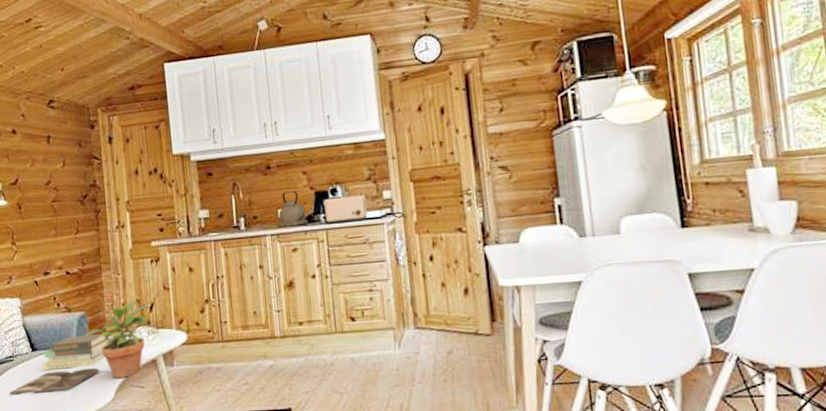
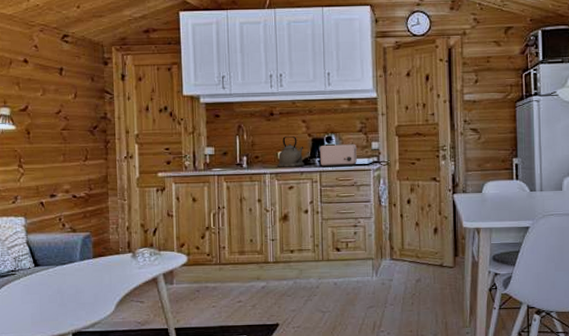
magazine: present [9,368,100,395] -> none [10,284,102,306]
books: present [42,334,112,370] -> none [44,253,115,284]
potted plant: present [85,300,150,379] -> none [89,224,153,294]

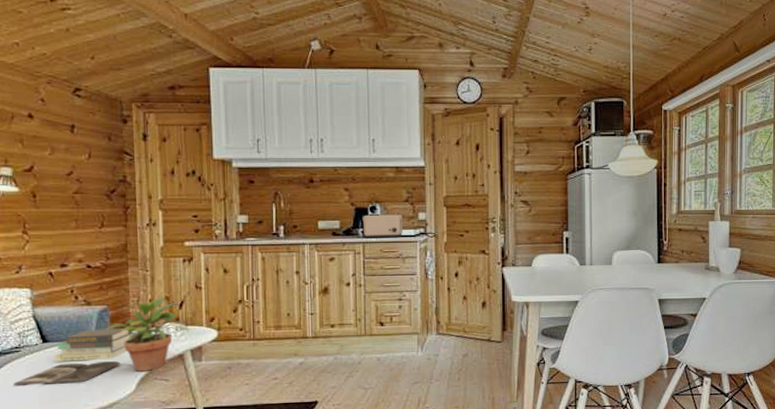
magazine: none [10,284,102,306] -> present [13,361,121,385]
books: none [44,253,115,284] -> present [54,328,136,362]
potted plant: none [89,224,153,294] -> present [106,297,179,372]
kettle: present [276,136,305,169] -> none [316,205,347,239]

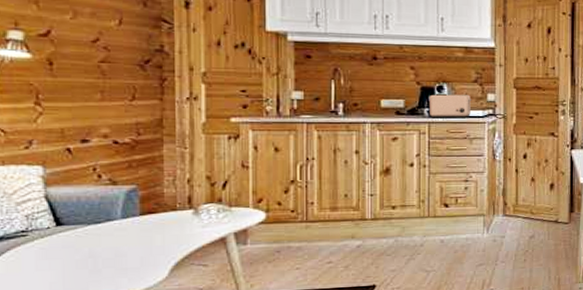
magazine: present [13,361,121,385] -> none [18,246,151,274]
books: present [54,328,136,362] -> none [70,210,171,247]
potted plant: present [106,297,179,372] -> none [134,176,222,257]

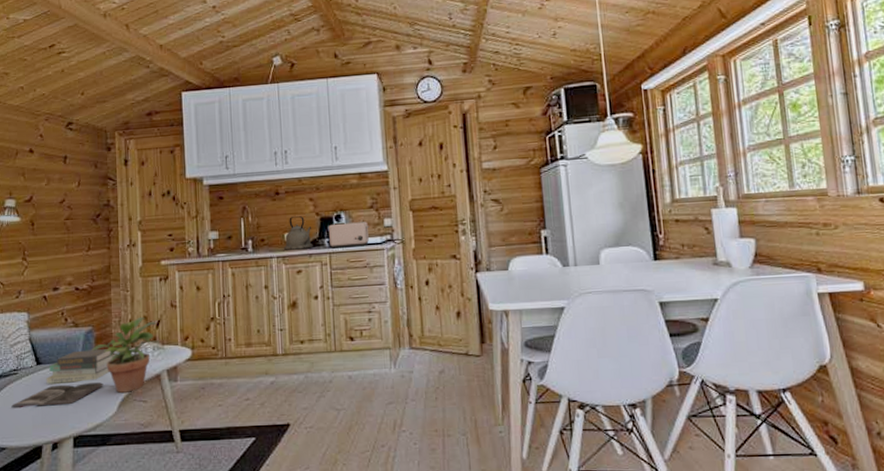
magazine: none [18,246,151,274] -> present [11,382,104,408]
books: none [70,210,171,247] -> present [46,349,118,384]
potted plant: none [134,176,222,257] -> present [91,316,156,393]
kettle: none [378,83,412,118] -> present [283,216,313,251]

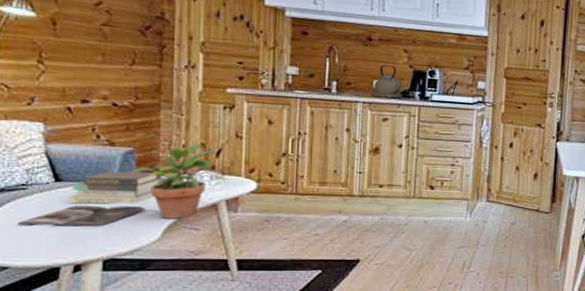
toaster: present [328,222,369,249] -> none [420,78,463,104]

